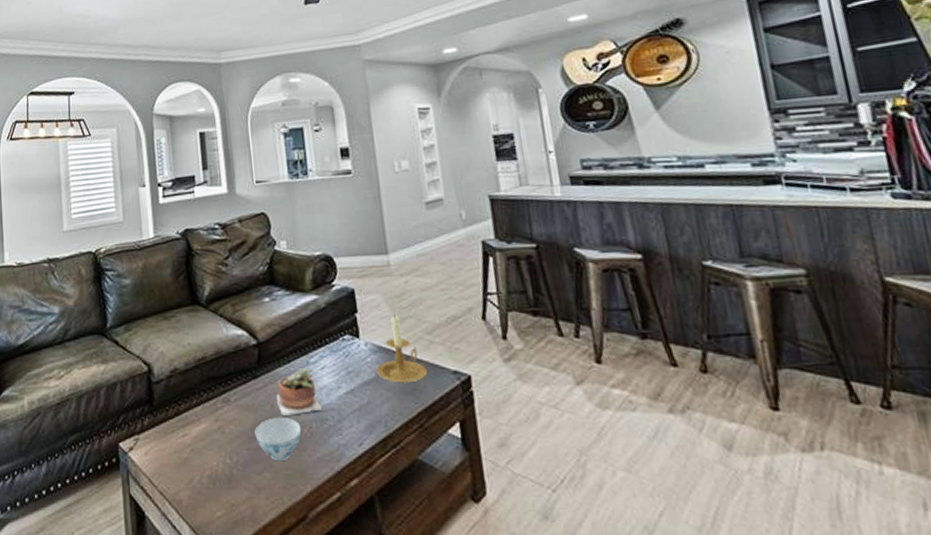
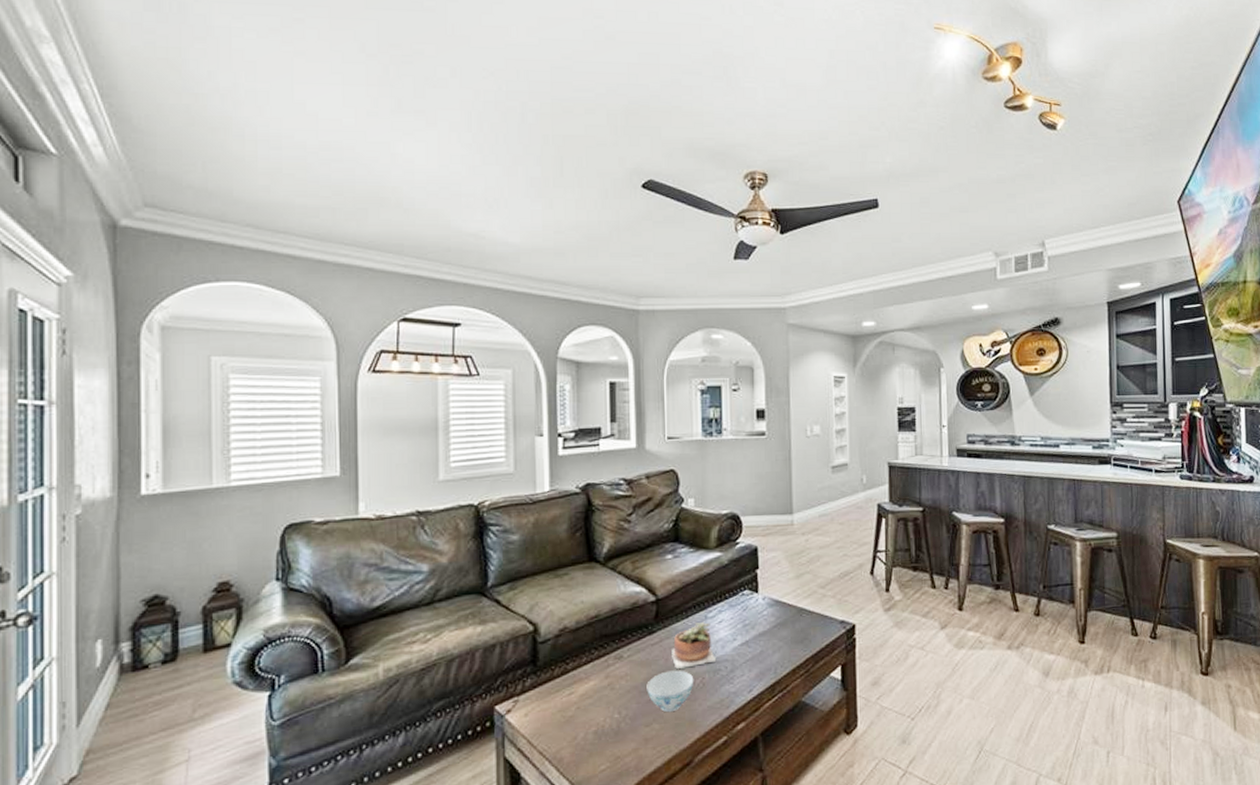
candle holder: present [375,314,427,384] -> none [770,570,817,634]

